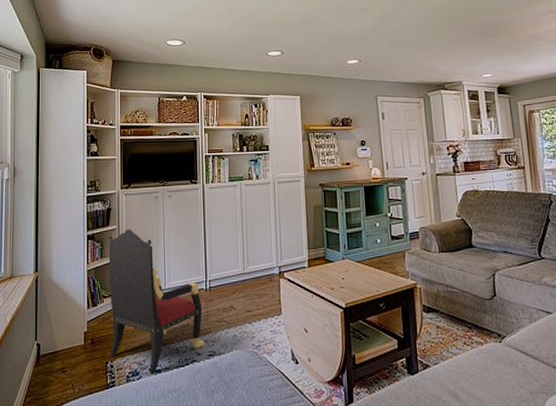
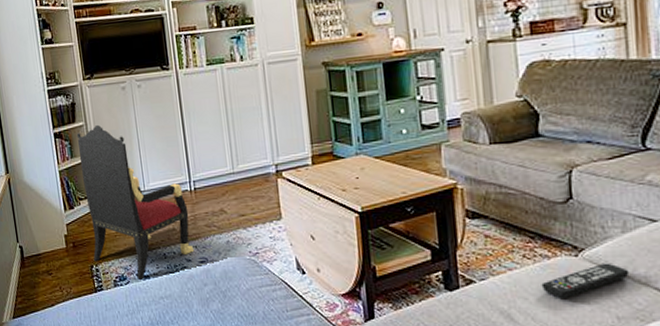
remote control: none [477,347,537,378] -> present [541,263,630,298]

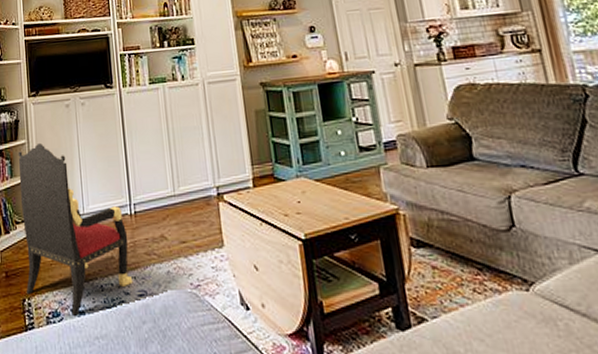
remote control: present [541,263,630,298] -> none [495,298,585,340]

